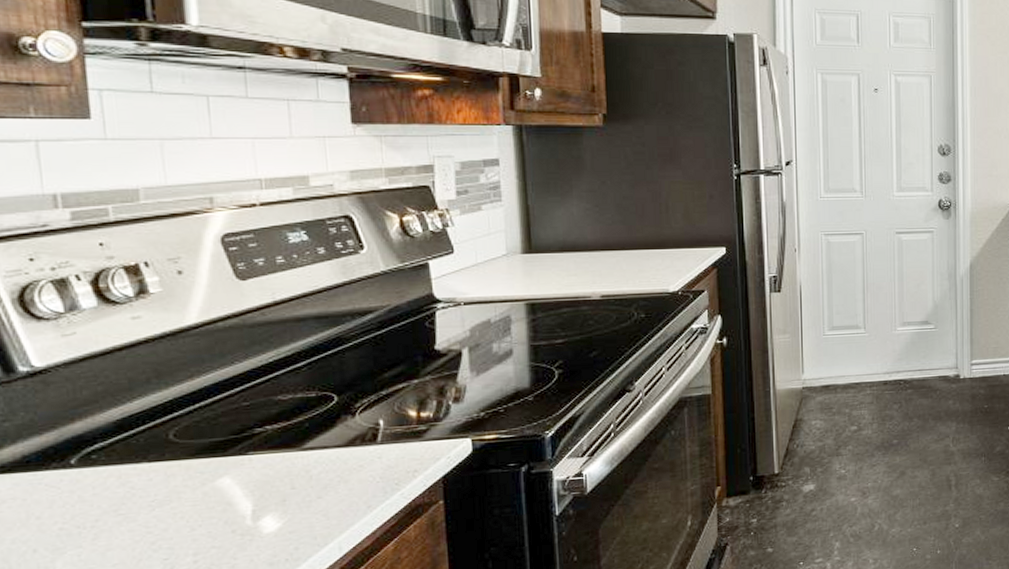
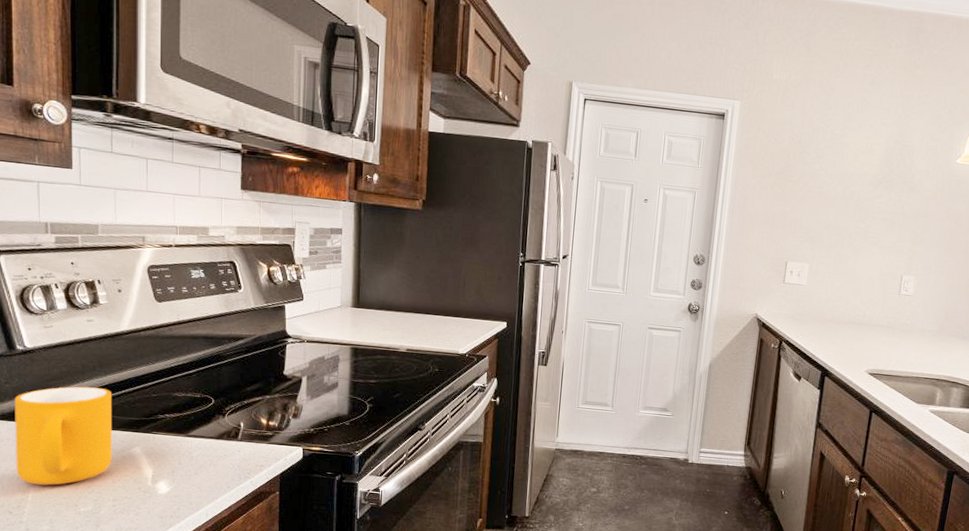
mug: none [20,406,188,556] -> present [14,386,113,486]

